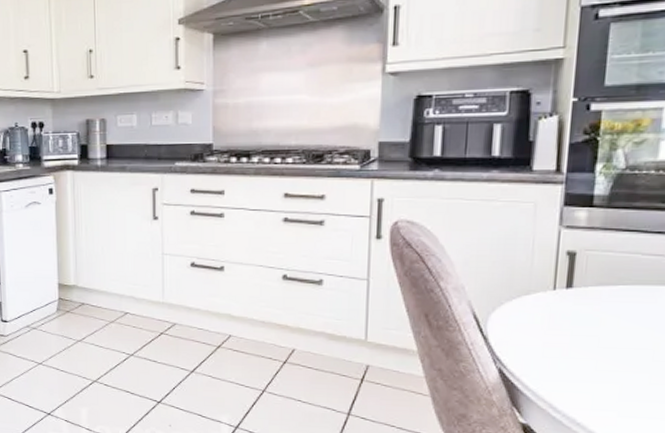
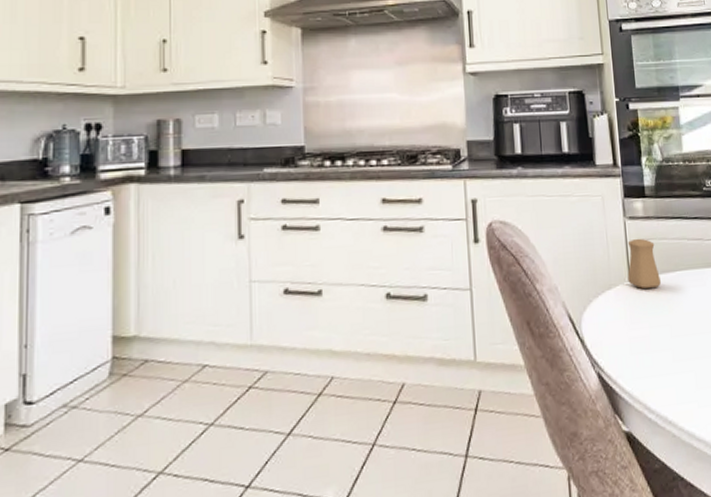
salt shaker: none [552,248,596,298] -> present [627,238,661,289]

